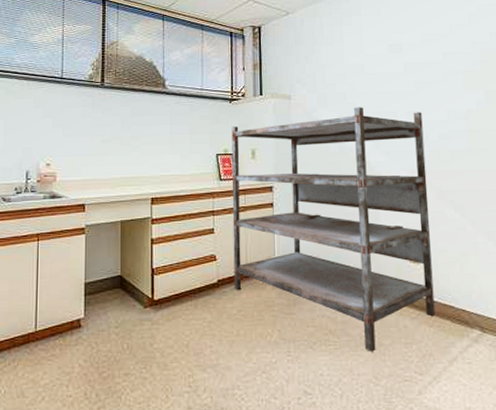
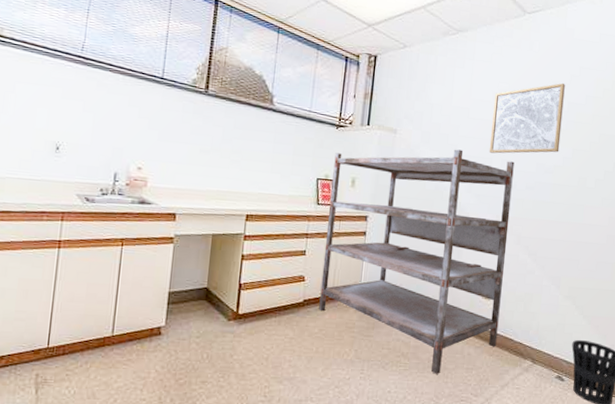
wall art: none [389,23,470,106] -> present [489,82,565,154]

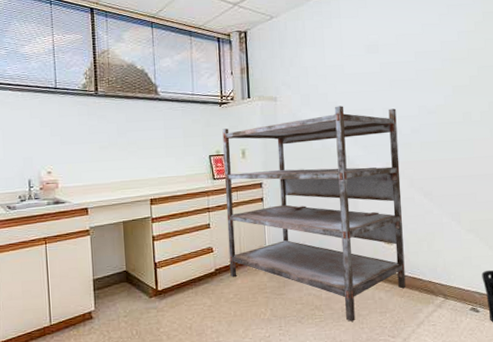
wall art: present [489,82,565,154] -> none [366,23,439,104]

